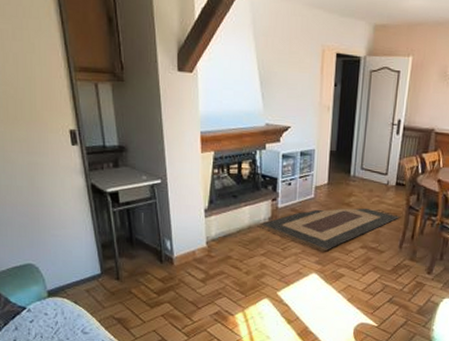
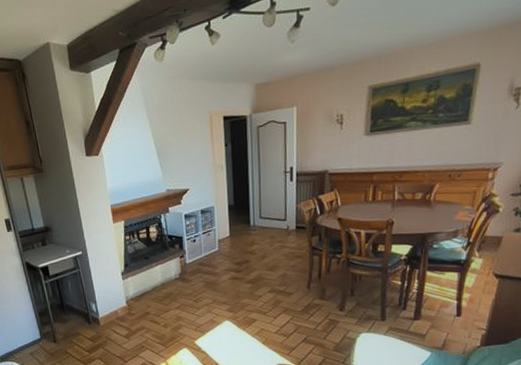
rug: present [258,208,401,252] -> none [170,253,305,300]

